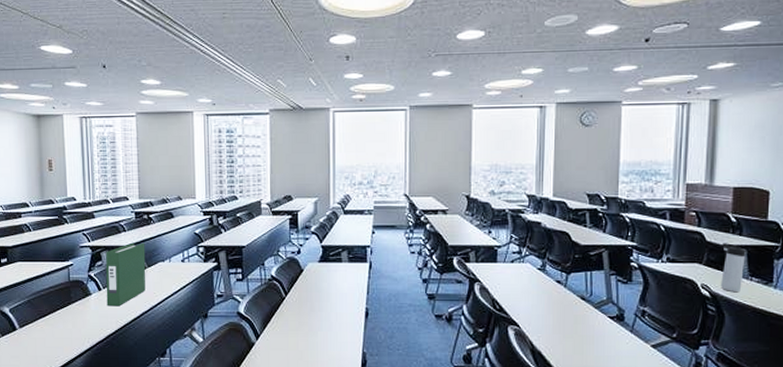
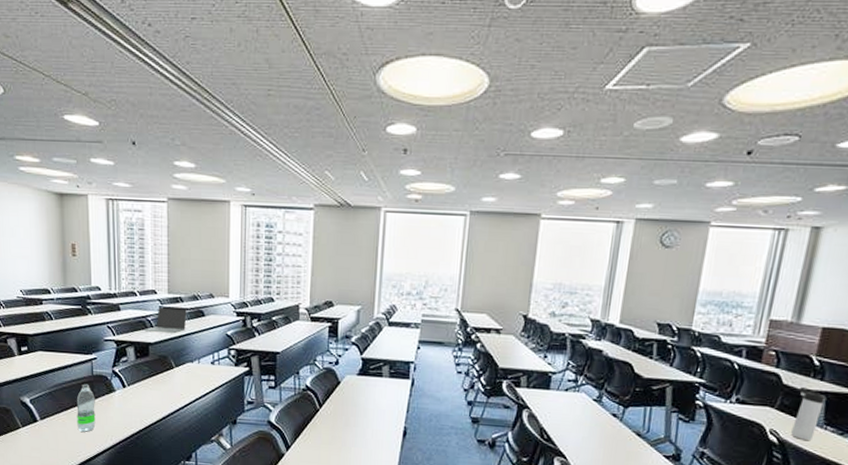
bottle: none [54,290,73,336] -> present [76,384,96,432]
binder: present [105,242,146,307] -> none [130,339,173,406]
laptop: none [118,212,157,236] -> present [144,307,187,334]

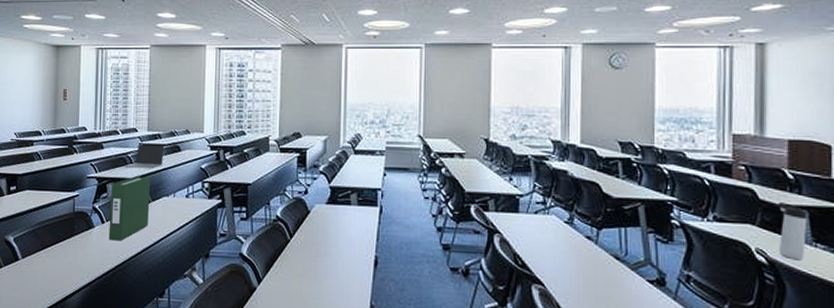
bottle: present [76,384,96,432] -> none [56,221,75,270]
binder: none [130,339,173,406] -> present [108,175,151,241]

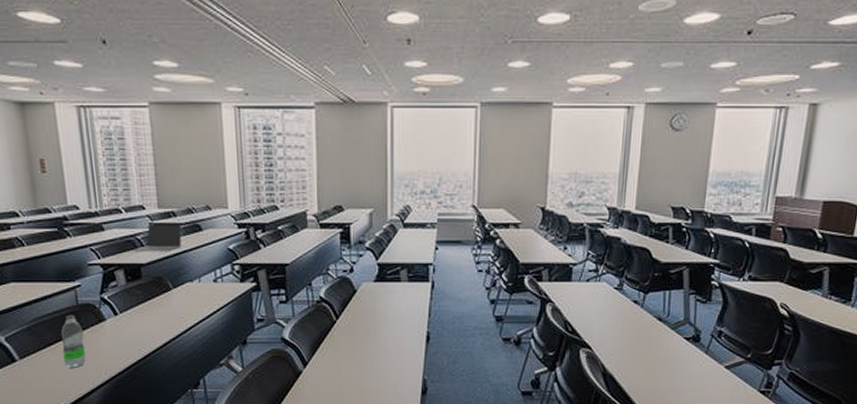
bottle: none [56,221,75,270] -> present [60,315,86,368]
binder: present [108,175,151,241] -> none [120,259,172,333]
thermos bottle: present [778,202,808,261] -> none [800,260,829,312]

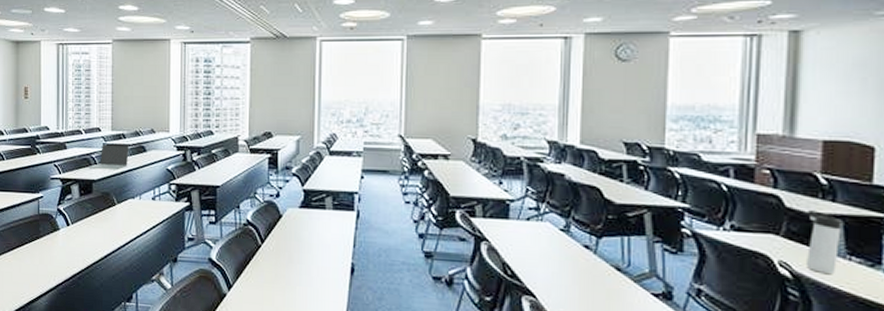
bottle: present [60,315,86,368] -> none [22,223,40,272]
thermos bottle: none [800,260,829,312] -> present [807,210,842,275]

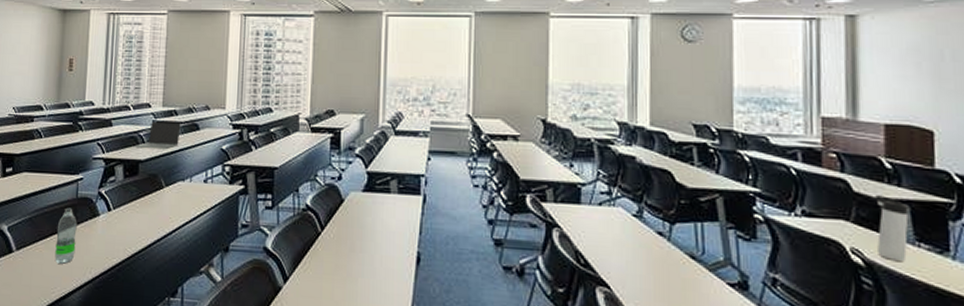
bottle: none [22,223,40,272] -> present [55,207,77,264]

